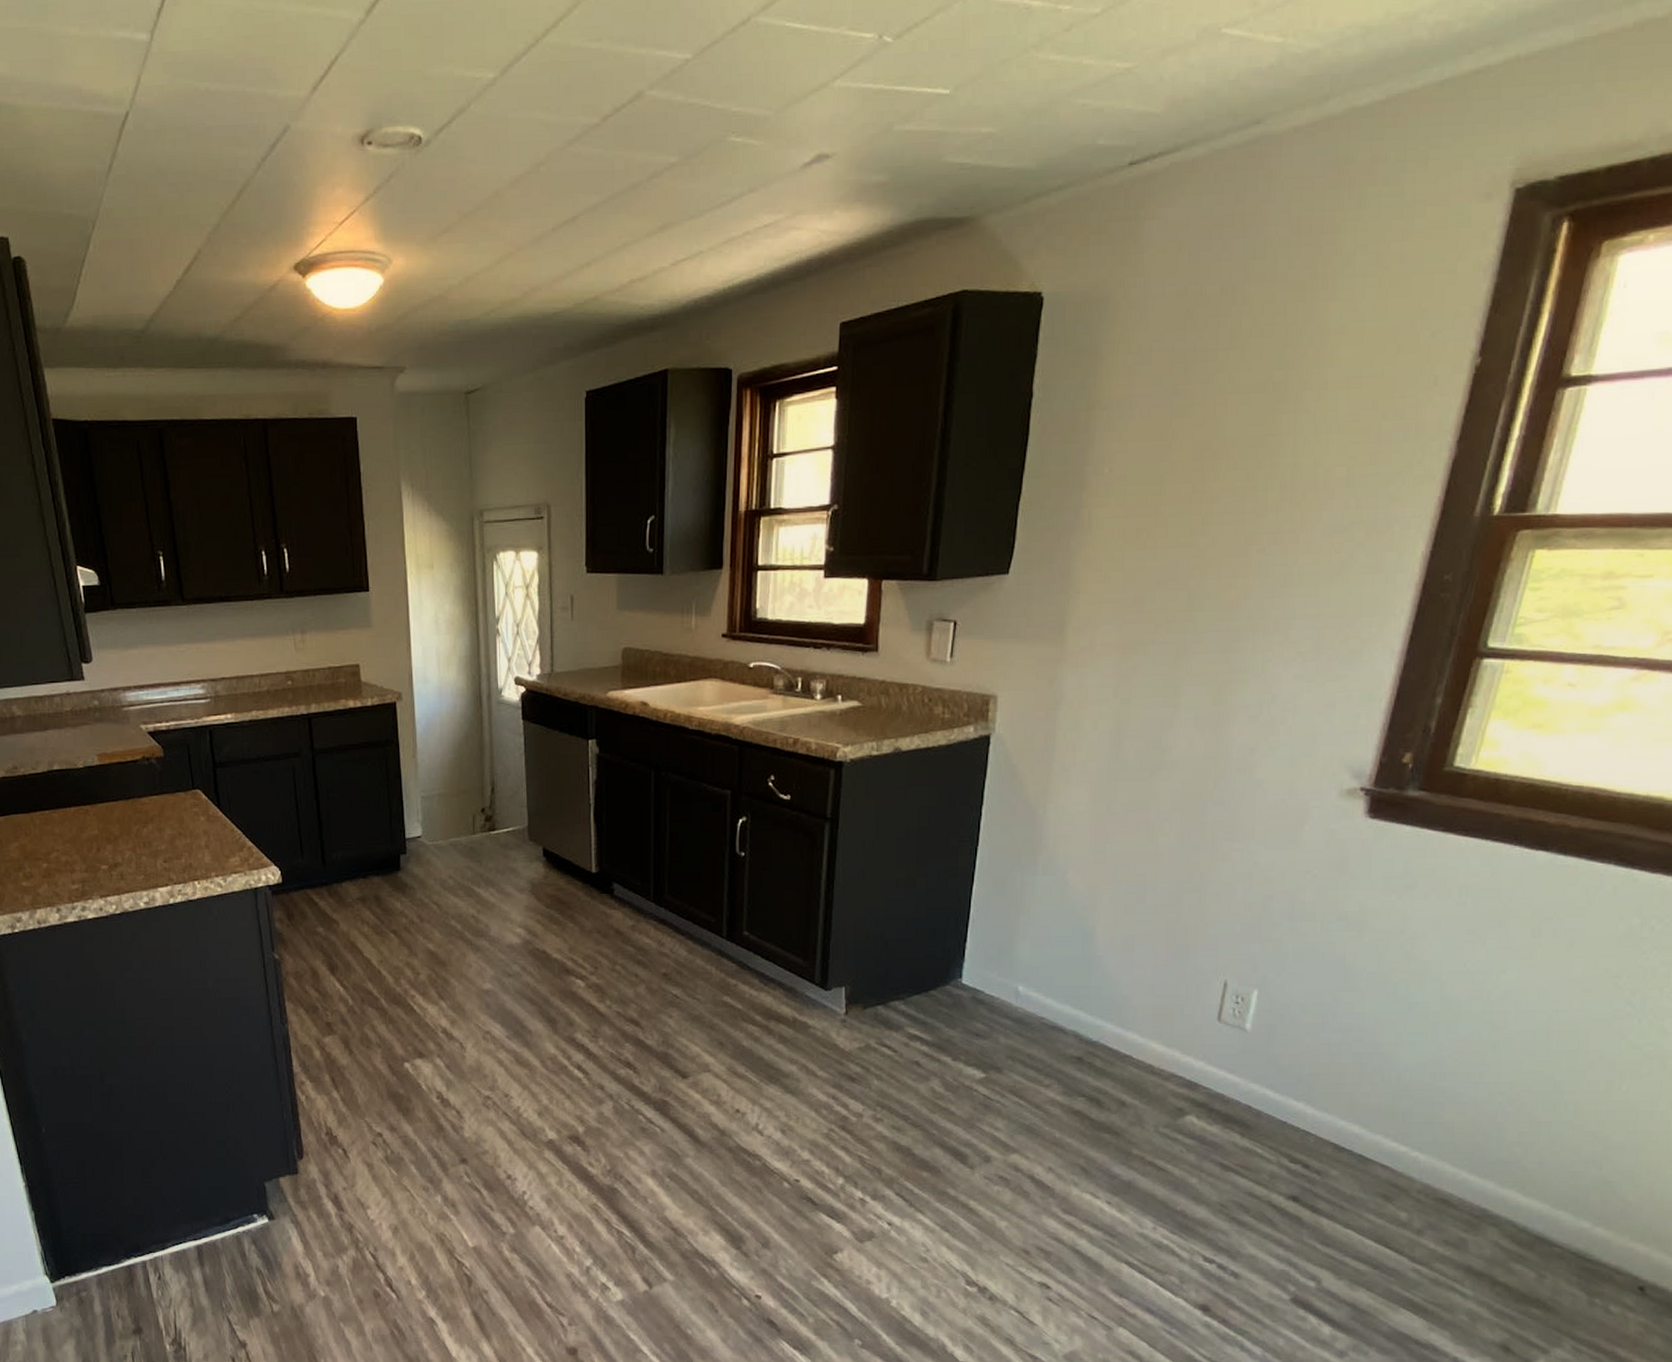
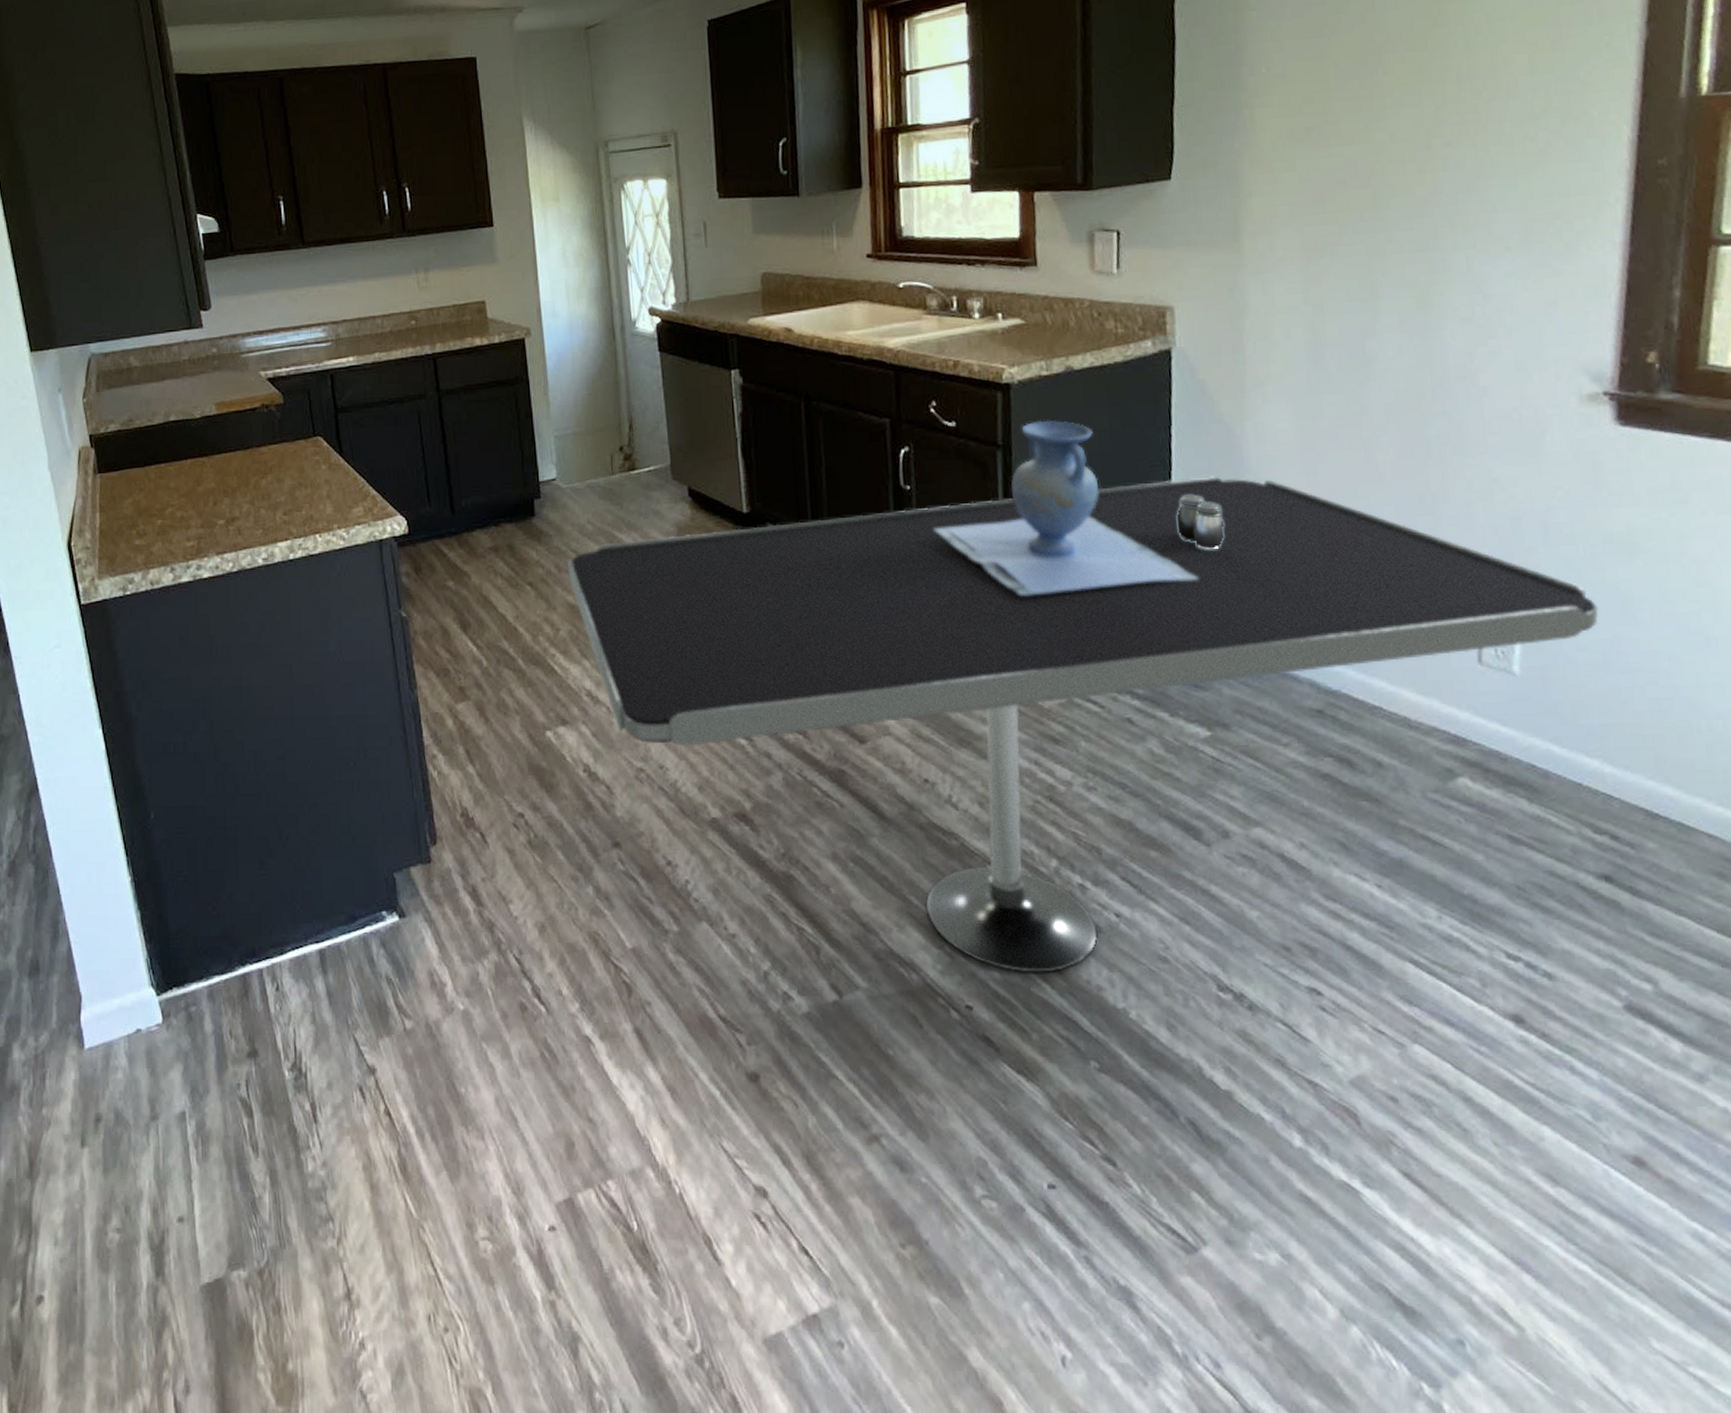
dining table: none [428,852,1325,1270] -> present [566,476,1599,973]
vase: none [762,796,991,953] -> present [933,420,1199,595]
salt and pepper shaker: none [977,869,1018,918] -> present [1177,495,1224,550]

